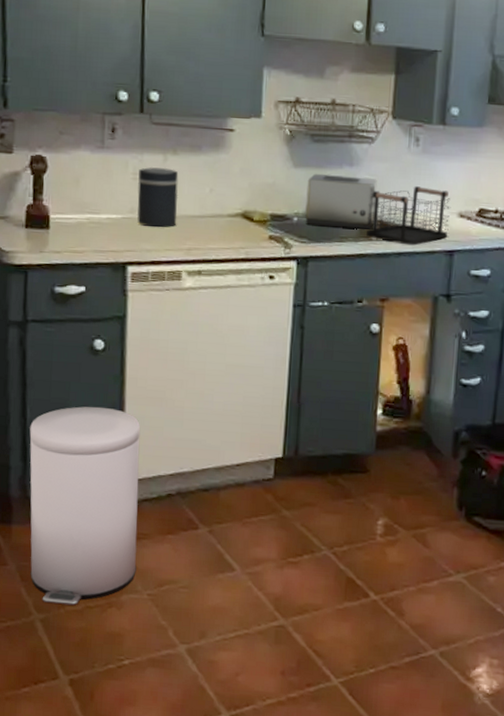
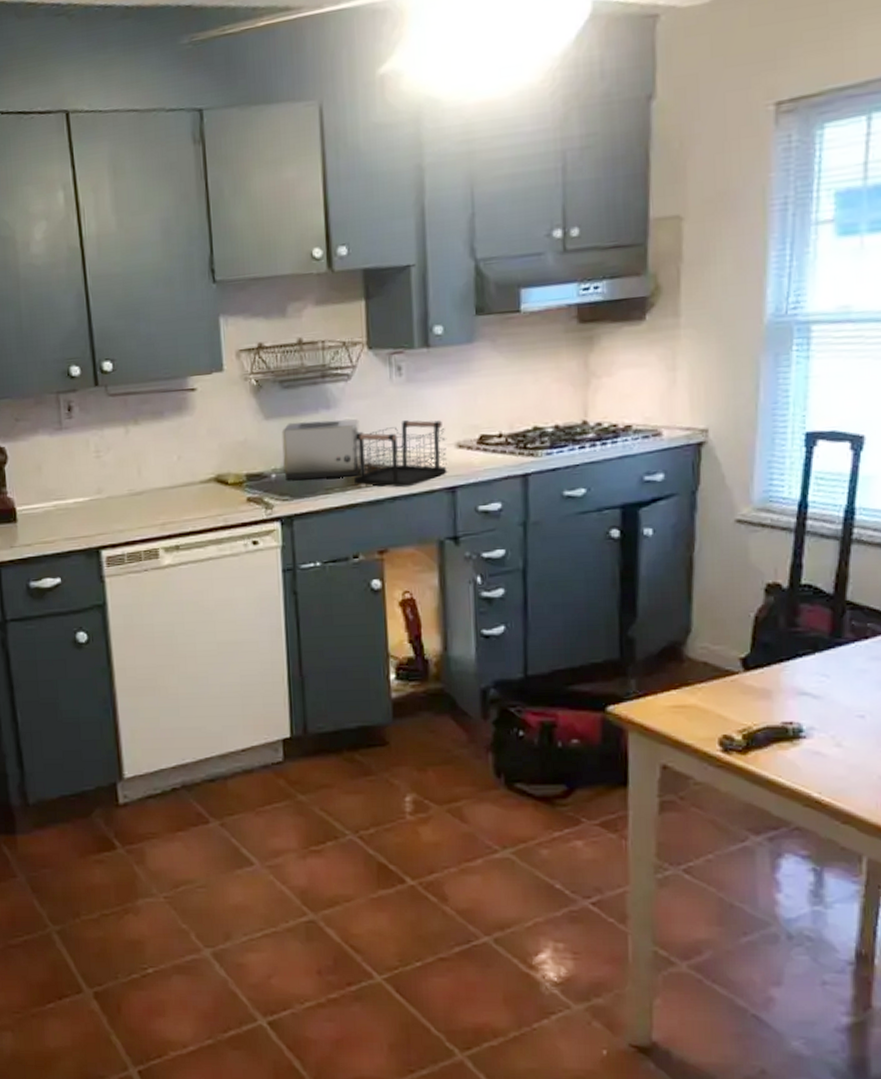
pedal bin: present [29,406,141,606] -> none [22,702,149,915]
cylinder: present [136,167,179,227] -> none [101,440,147,505]

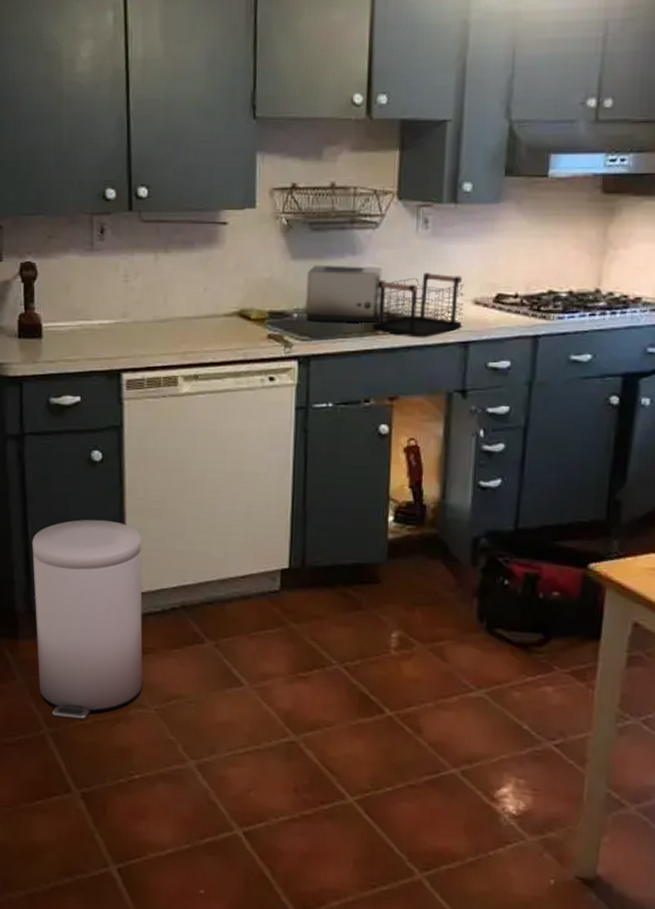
pedal bin: none [22,702,149,915] -> present [32,519,143,720]

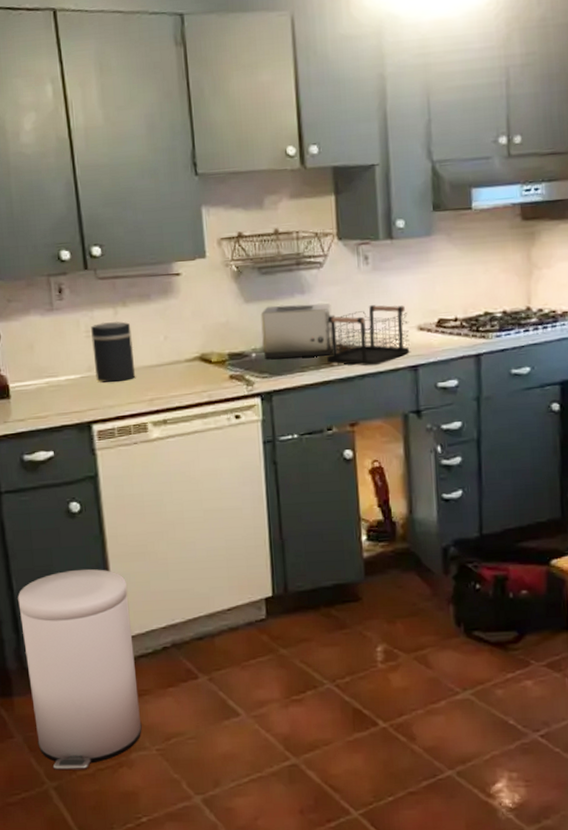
cylinder: none [129,268,172,331] -> present [91,321,136,382]

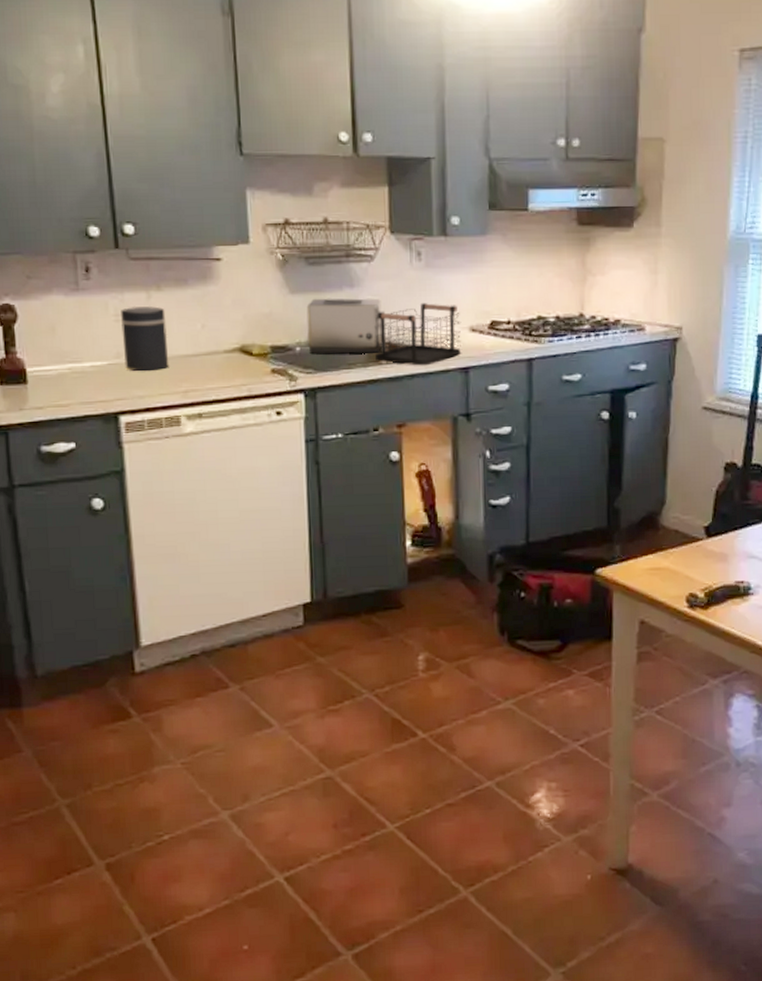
pedal bin: present [18,568,142,771] -> none [30,570,166,787]

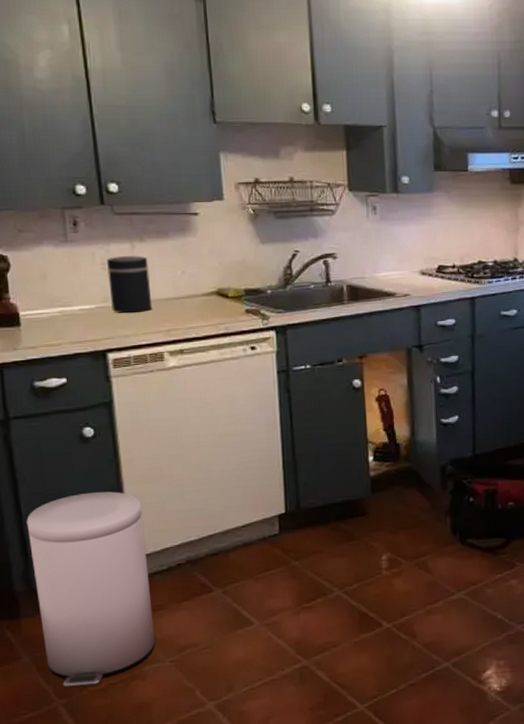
pedal bin: none [30,570,166,787] -> present [26,491,156,689]
toaster: present [306,298,386,355] -> none [276,247,346,296]
dish rack: present [374,303,462,366] -> none [337,251,413,305]

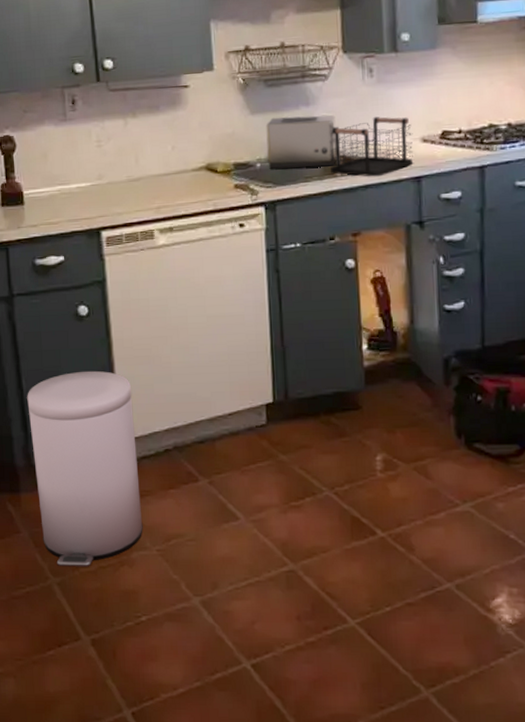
cylinder: present [107,256,153,313] -> none [102,132,144,190]
toaster: none [276,247,346,296] -> present [266,115,340,169]
dish rack: none [337,251,413,305] -> present [329,117,413,177]

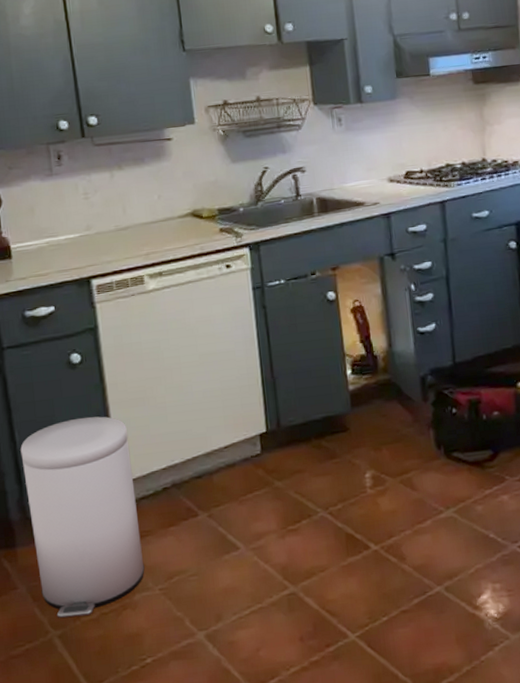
toaster: present [266,115,340,169] -> none [246,161,315,213]
dish rack: present [329,117,413,177] -> none [306,160,382,215]

